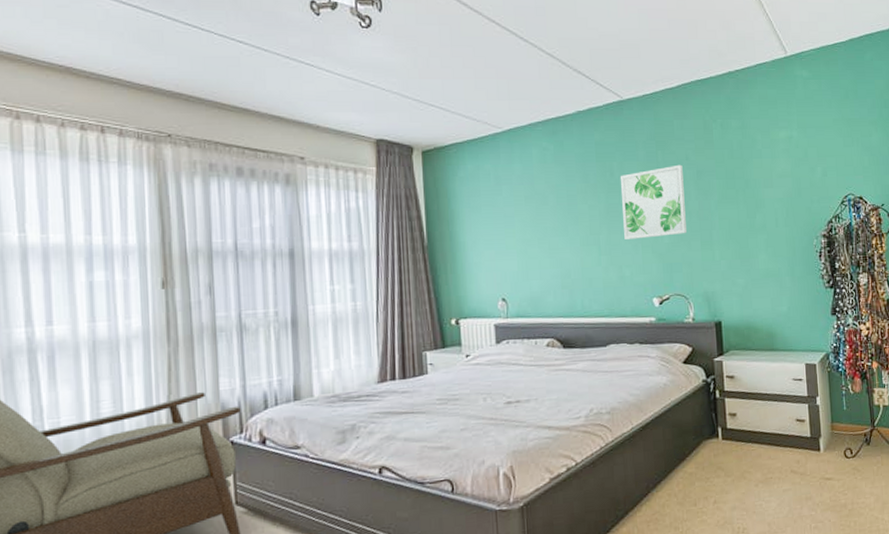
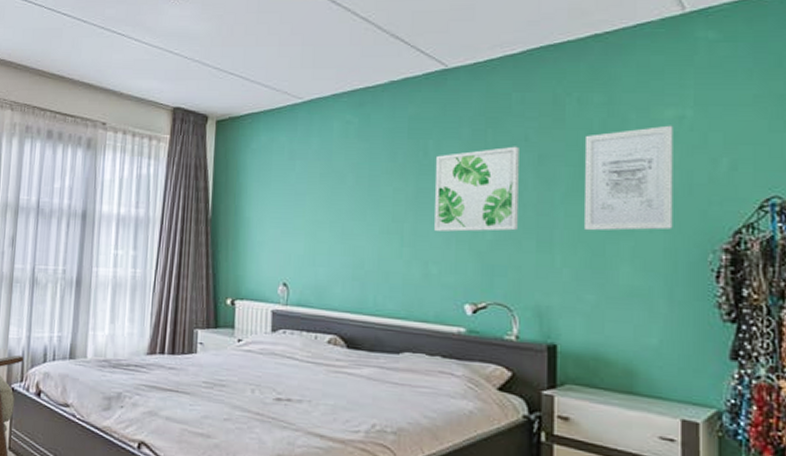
wall art: none [728,143,791,229] -> present [584,125,673,231]

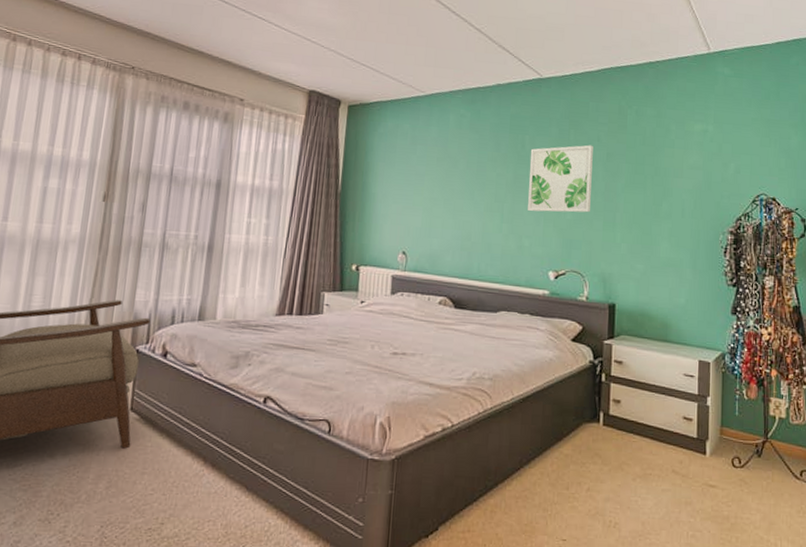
wall art: present [584,125,673,231] -> none [638,136,700,216]

